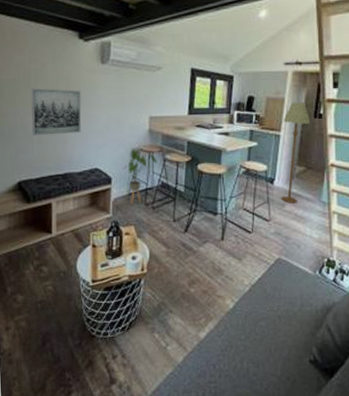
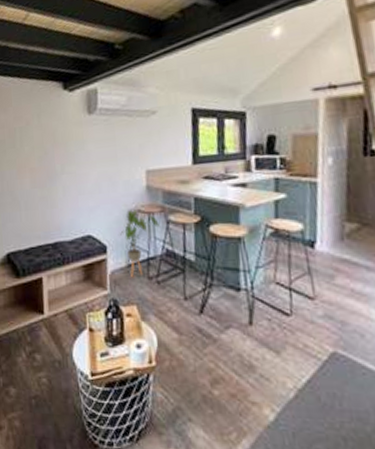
wall art: present [31,88,81,136] -> none [17,146,70,201]
floor lamp: present [281,102,311,203] -> none [319,137,360,274]

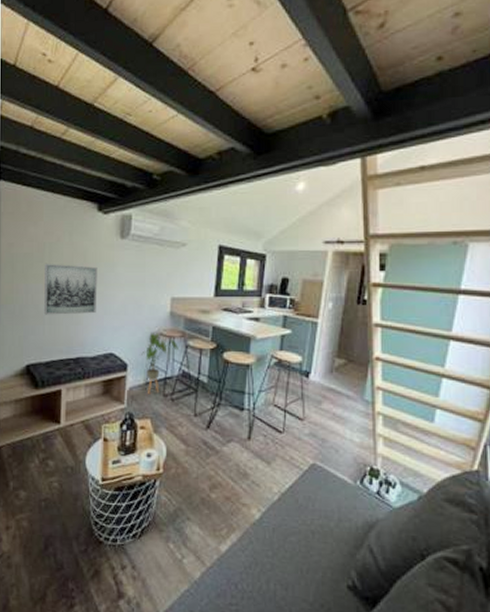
wall art: none [17,146,70,201] -> present [43,263,98,315]

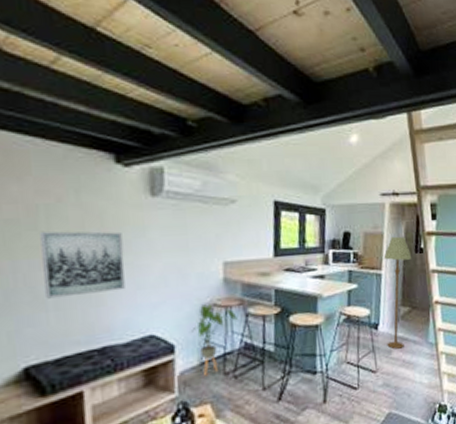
floor lamp: none [317,285,353,401] -> present [383,236,412,349]

